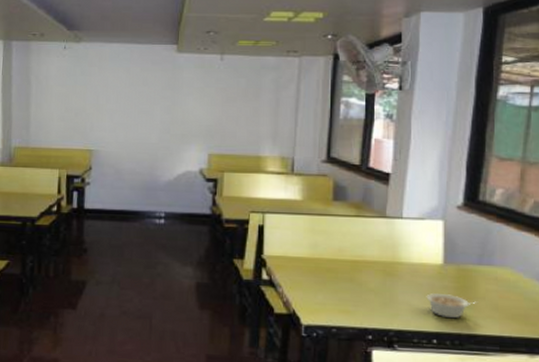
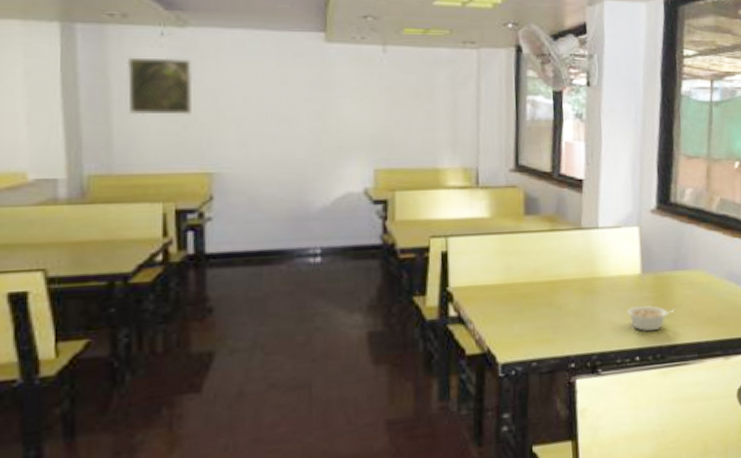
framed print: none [41,64,83,107] -> present [126,57,193,115]

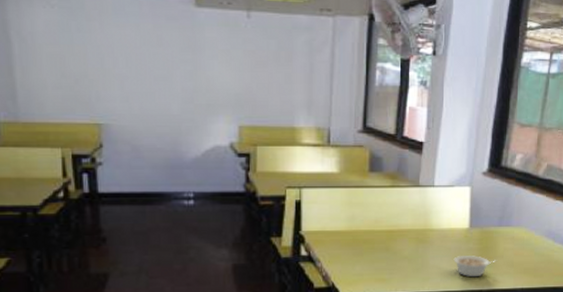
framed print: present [126,57,193,115] -> none [23,17,81,71]

